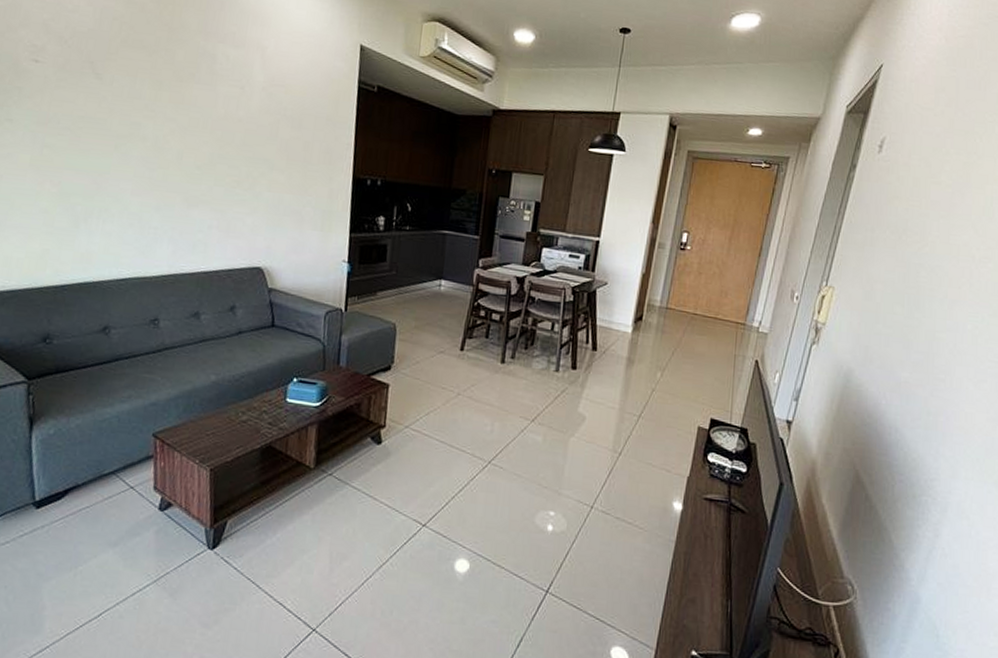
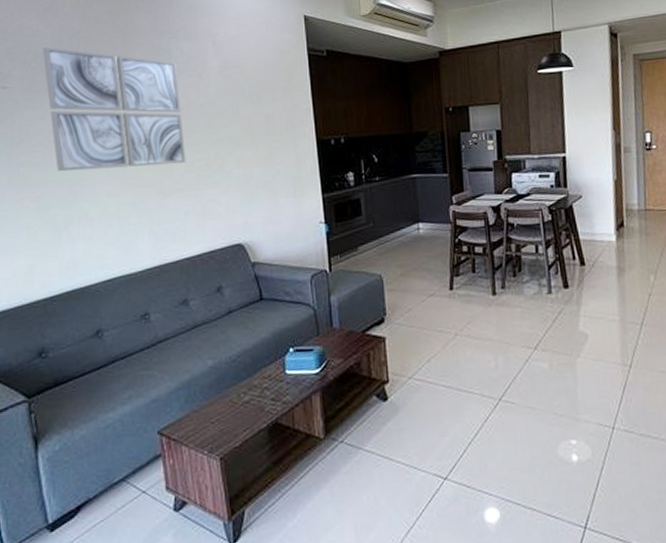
wall art: none [80,26,221,175] -> present [42,47,186,172]

